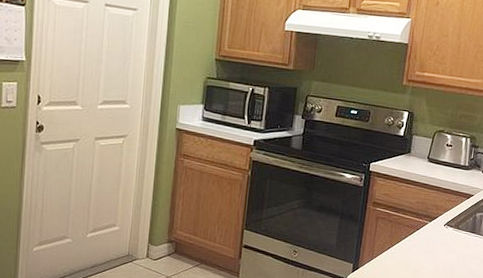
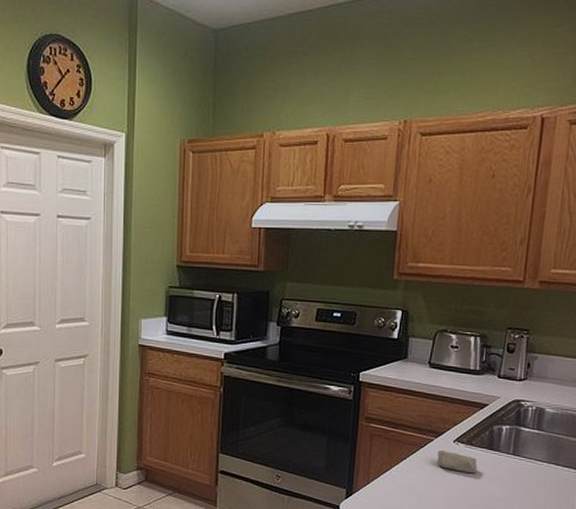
soap bar: none [430,232,462,253] -> present [437,449,477,474]

